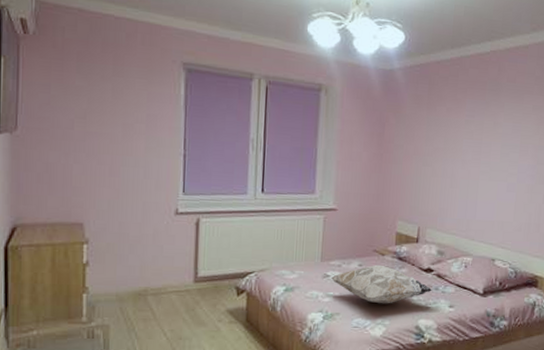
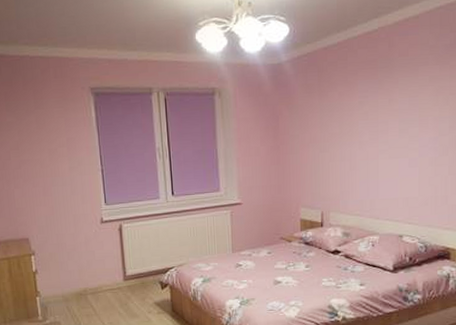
decorative pillow: present [331,264,432,304] -> none [244,250,341,287]

